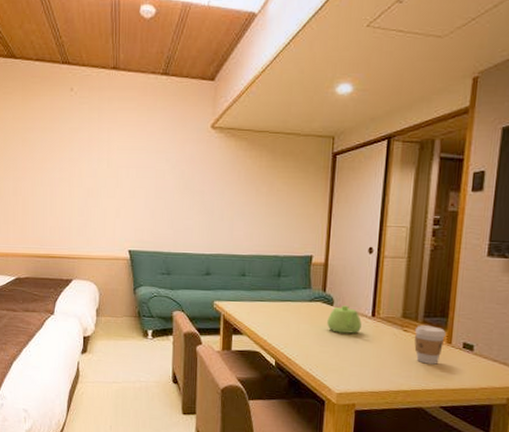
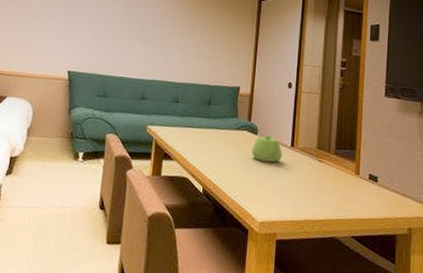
coffee cup: present [414,325,446,365] -> none [327,156,354,195]

